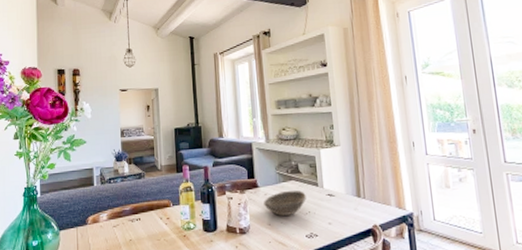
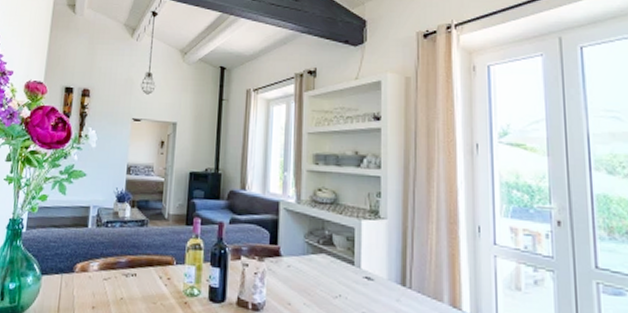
bowl: present [264,191,306,216] -> none [285,265,338,296]

